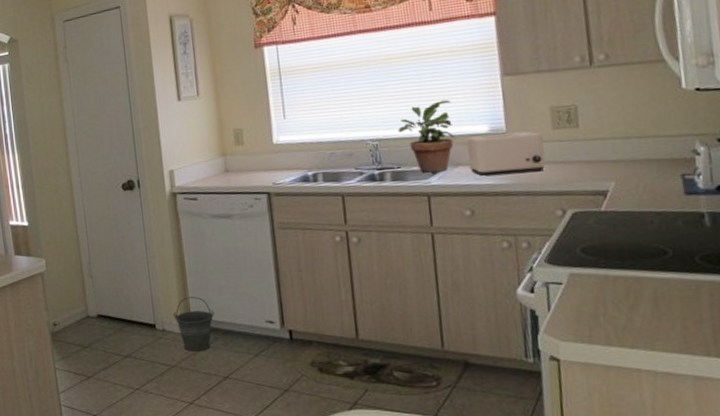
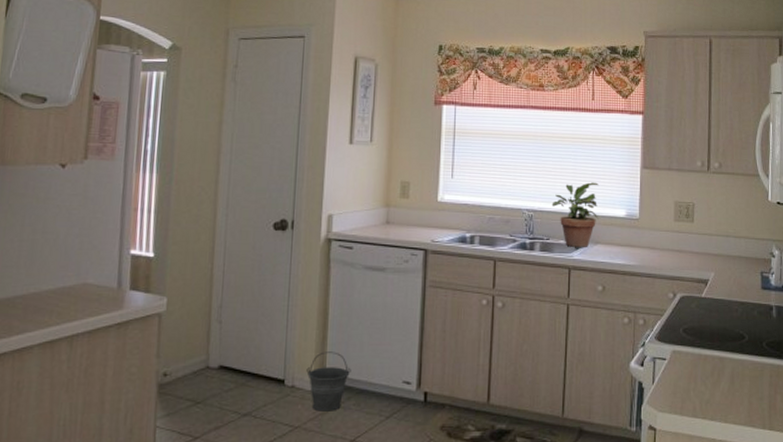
toaster: present [467,131,546,176] -> none [606,218,667,257]

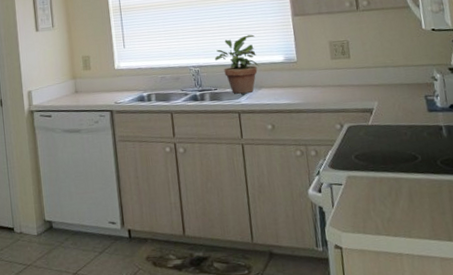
bucket: present [306,351,351,412] -> none [30,202,65,252]

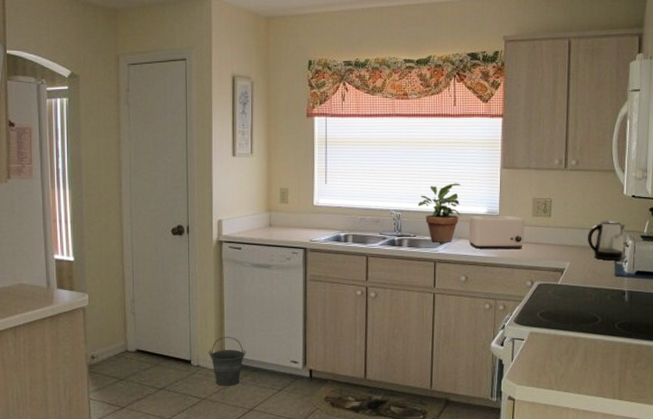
bucket: none [30,202,65,252] -> present [209,337,246,386]
toaster: none [267,61,327,97] -> present [468,215,525,249]
kettle: none [391,55,434,97] -> present [587,220,625,261]

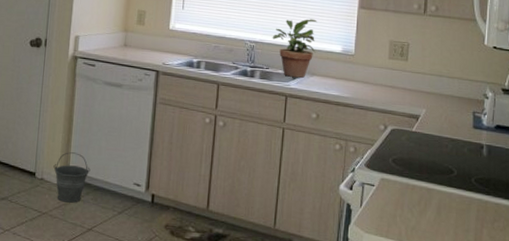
toaster: present [468,215,525,249] -> none [321,53,381,91]
kettle: present [587,220,625,261] -> none [444,70,485,113]

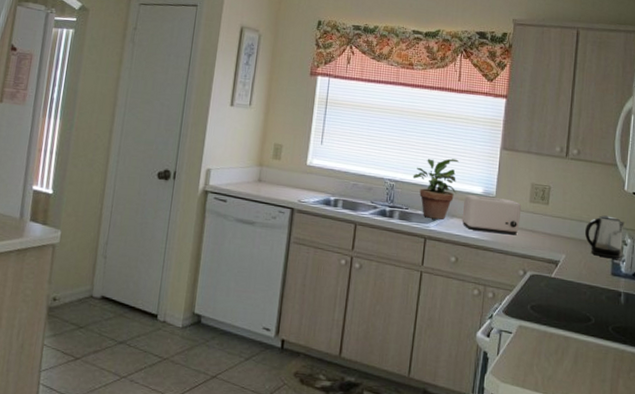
bucket: present [53,152,91,203] -> none [177,293,217,348]
toaster: none [321,53,381,91] -> present [462,194,522,235]
kettle: none [444,70,485,113] -> present [584,215,624,259]

